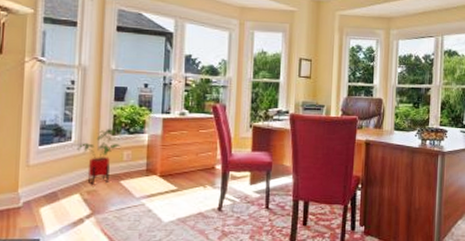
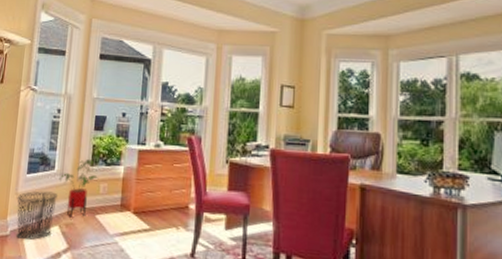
waste bin: none [28,161,76,210] -> present [15,191,58,240]

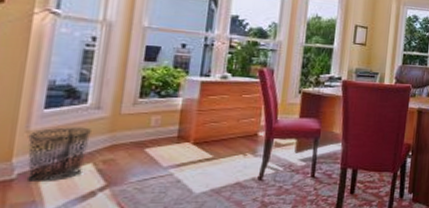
house plant: present [59,158,99,218] -> none [93,90,150,153]

